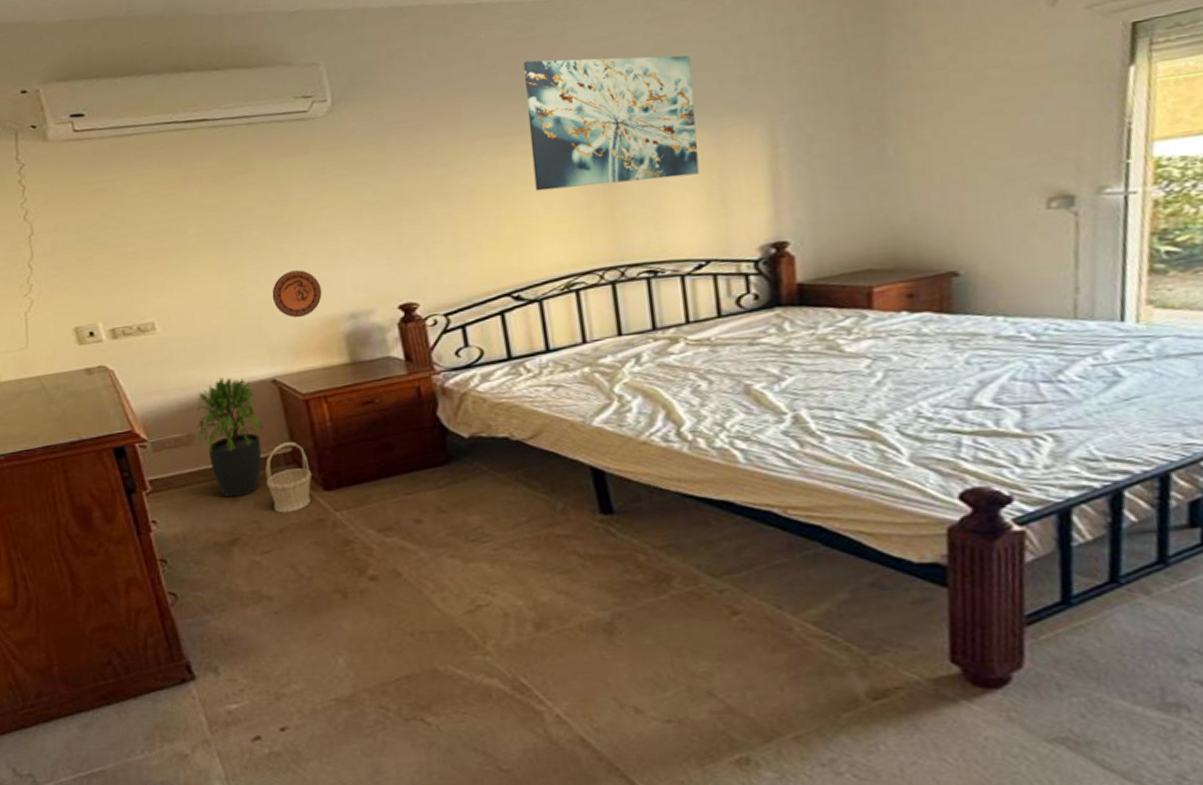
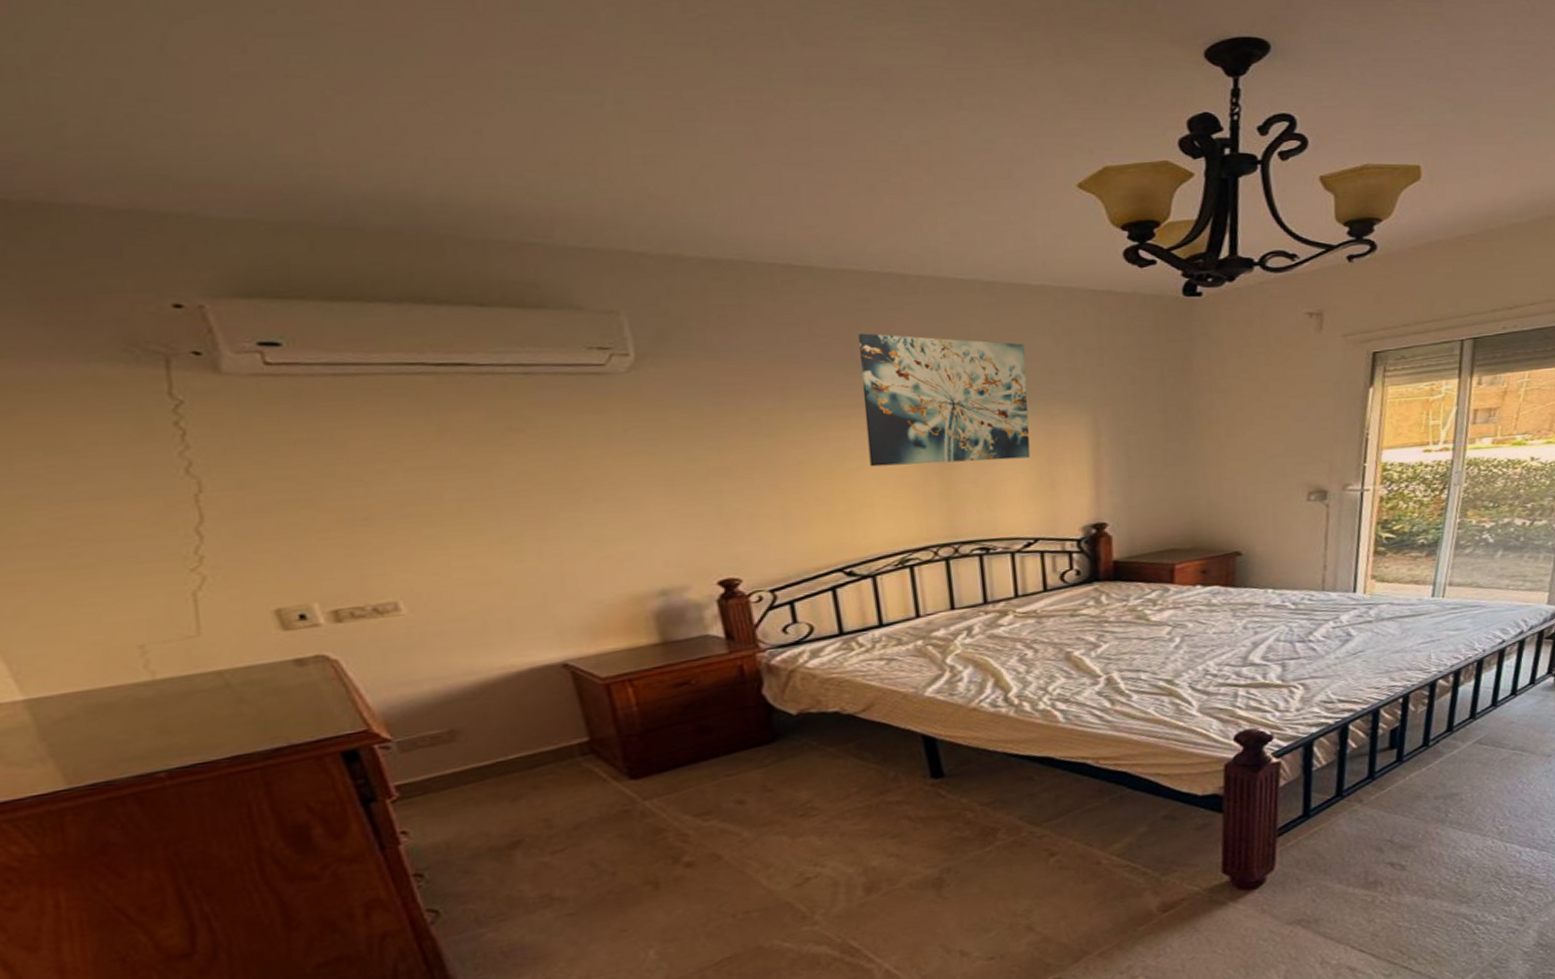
potted plant: present [196,377,264,499] -> none [460,663,553,798]
basket: present [265,442,313,513] -> none [555,730,615,808]
decorative plate: present [272,270,322,318] -> none [560,542,625,596]

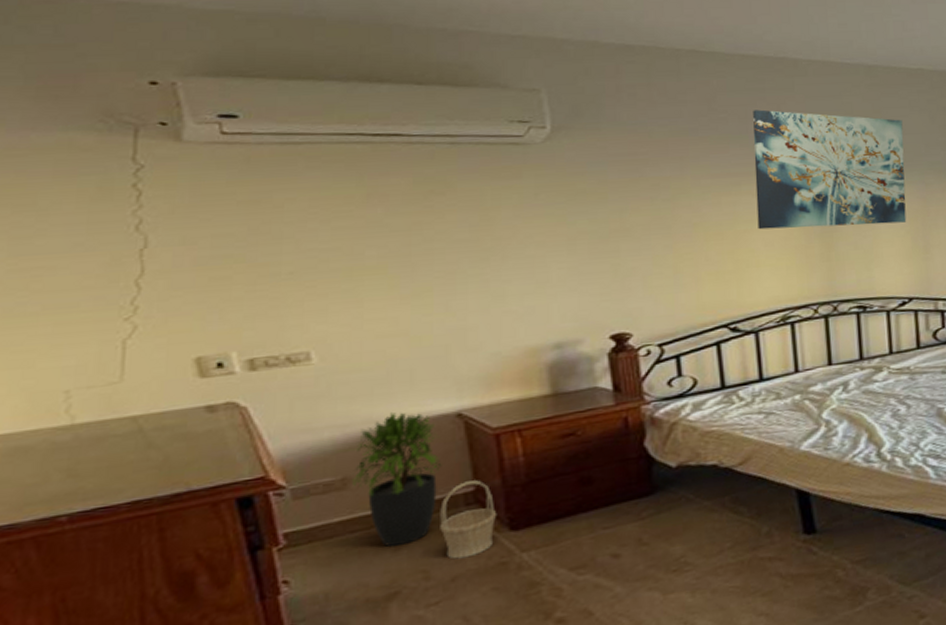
potted plant: none [460,663,553,798] -> present [352,412,442,548]
basket: none [555,730,615,808] -> present [440,480,497,560]

